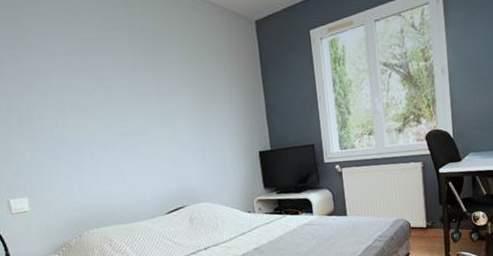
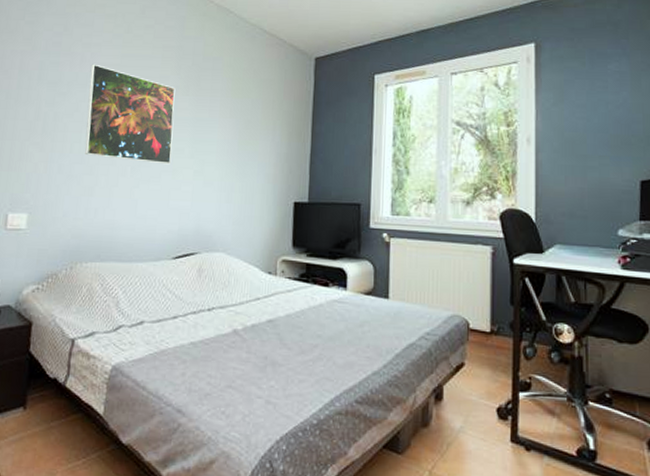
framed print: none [48,52,146,139] -> present [85,64,175,165]

